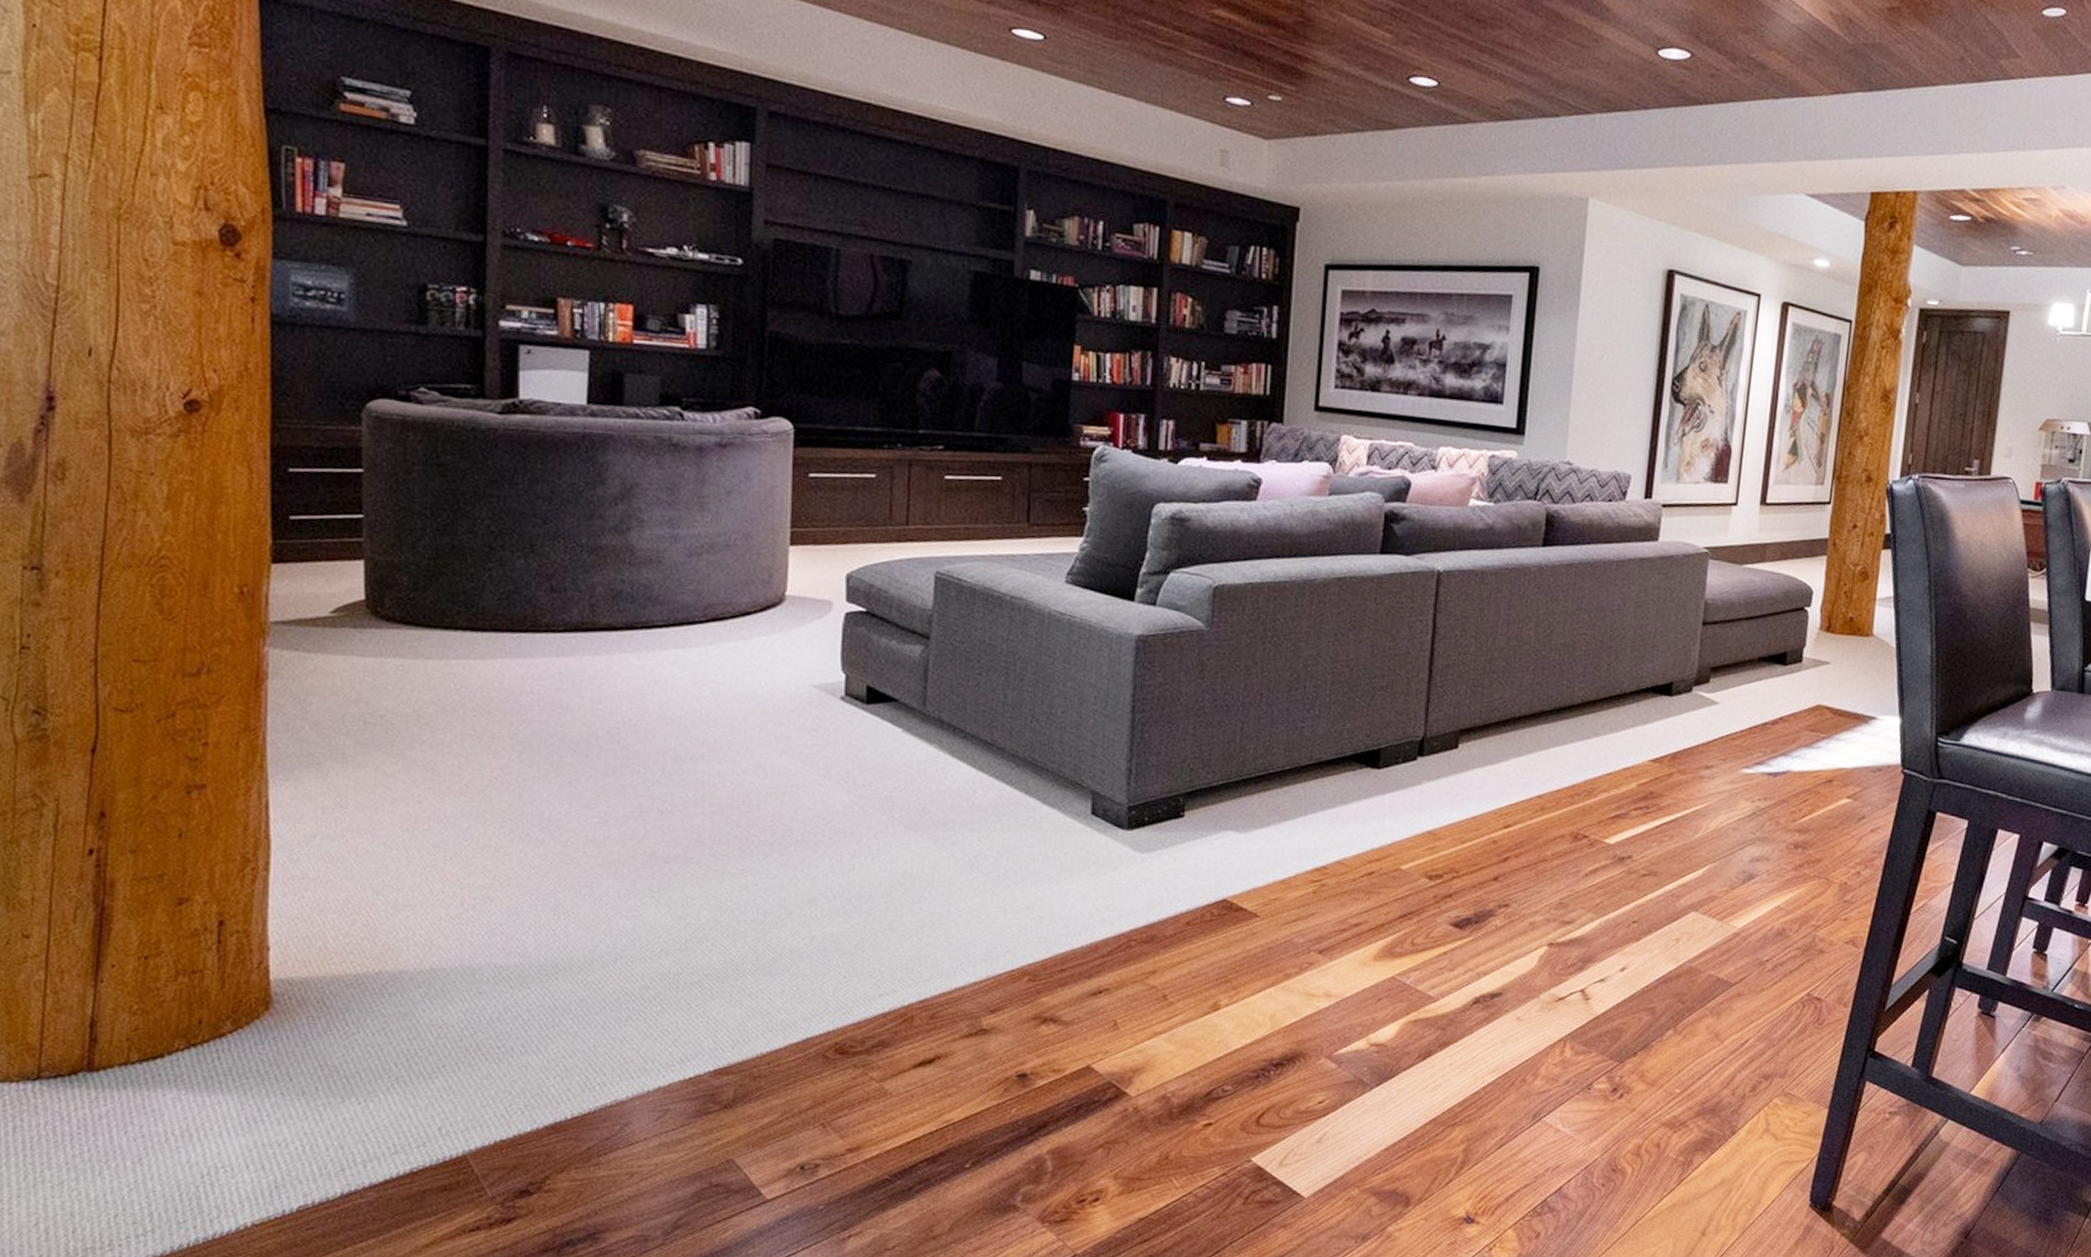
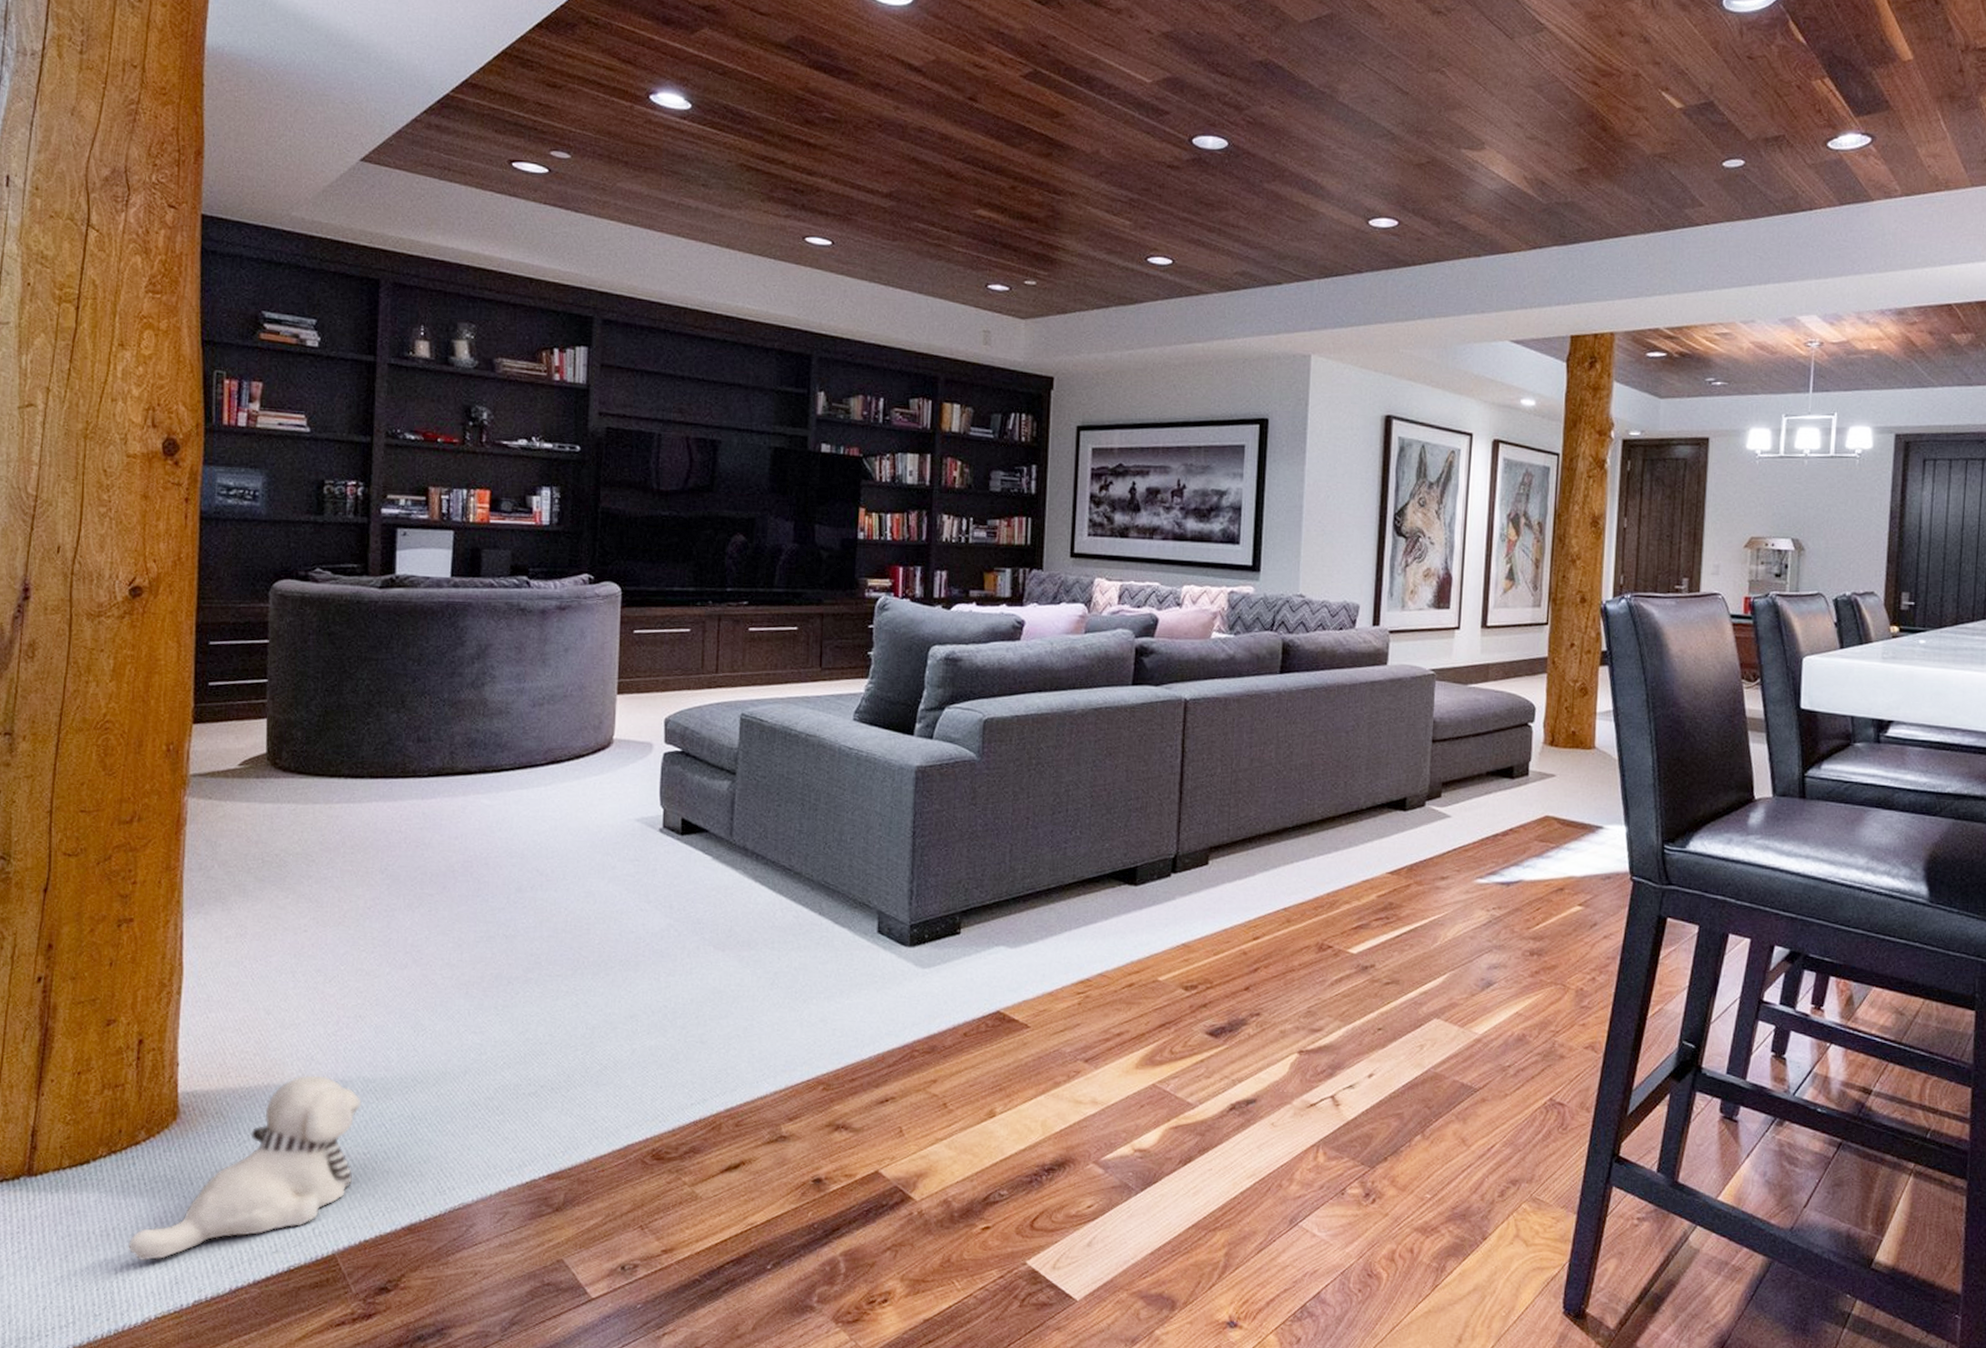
plush toy: none [216,961,493,1163] -> present [128,1075,362,1261]

